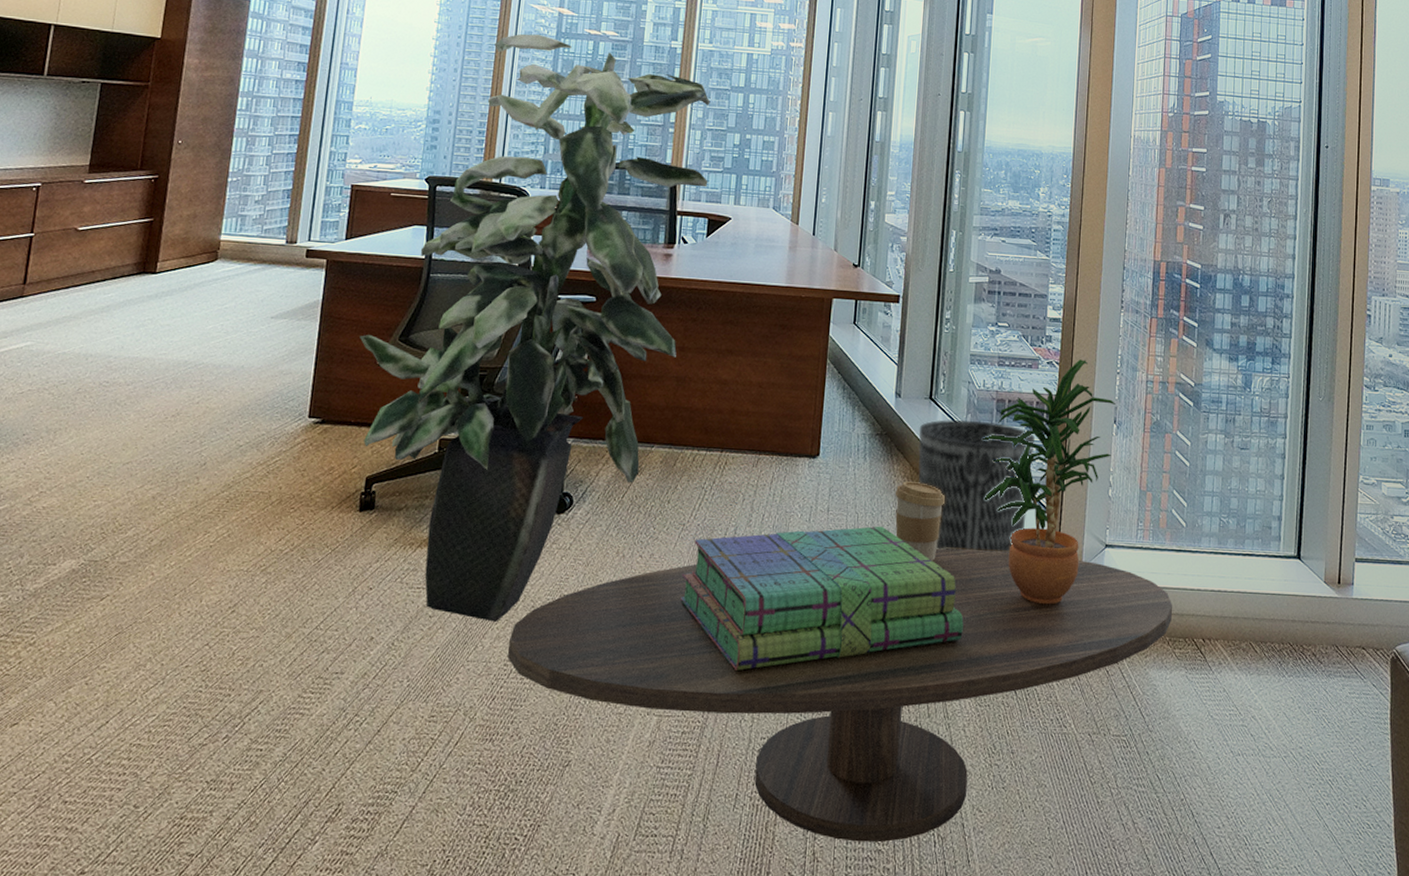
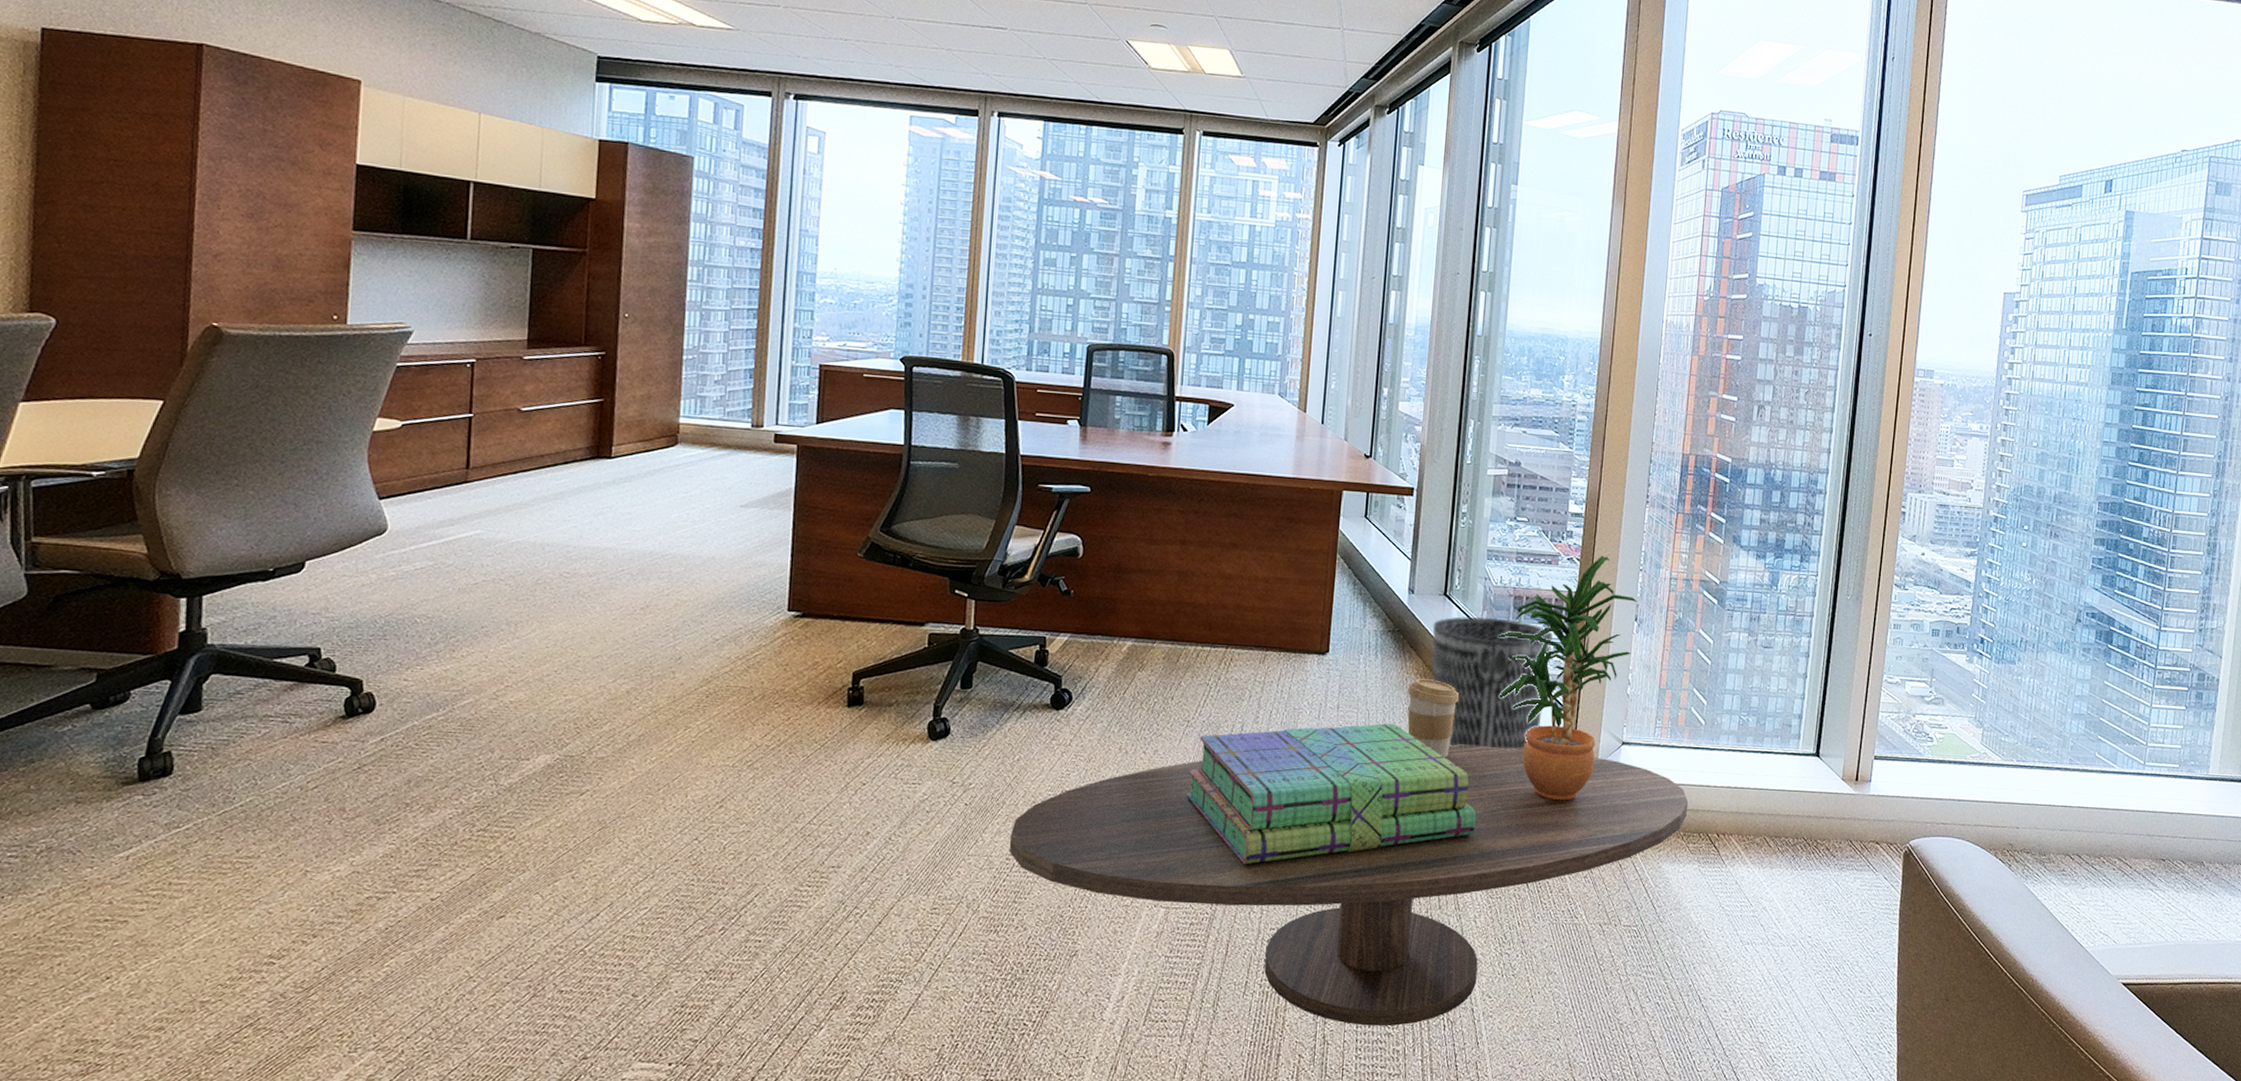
indoor plant: present [359,33,711,622] -> none [837,199,1210,817]

